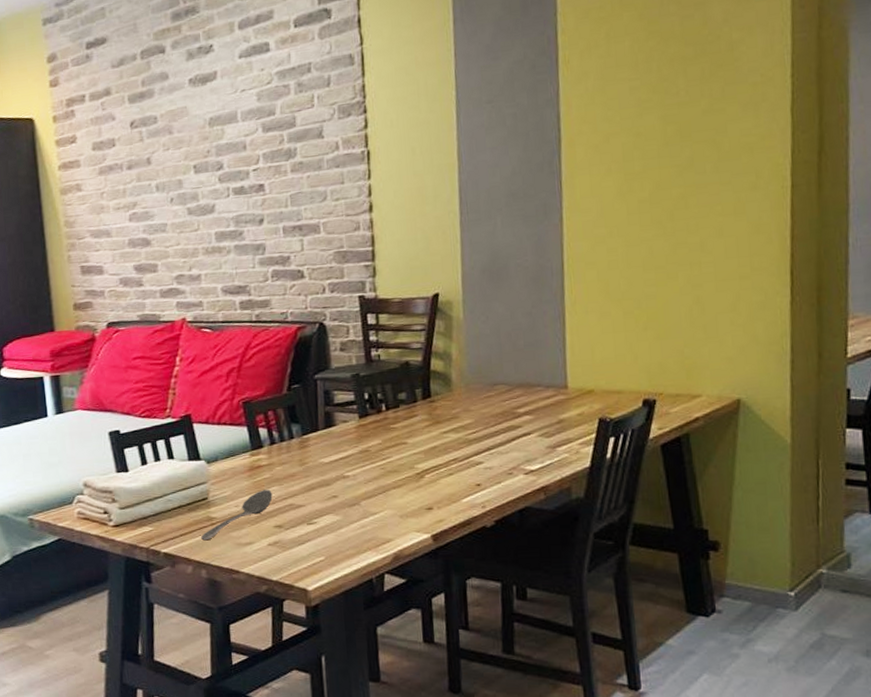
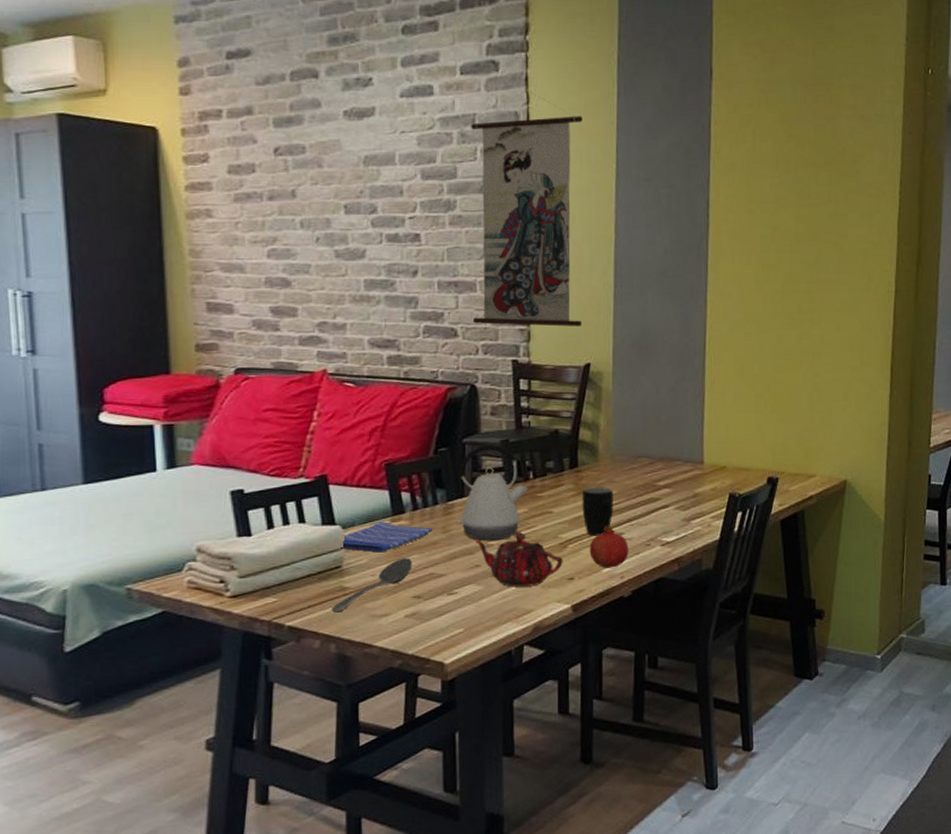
dish towel: none [206,456,290,485] -> present [341,522,432,553]
wall scroll: none [307,31,429,264] -> present [471,90,583,327]
kettle: none [311,378,381,473] -> present [455,444,528,541]
teapot: none [331,462,421,517] -> present [475,531,563,587]
mug: none [436,416,471,466] -> present [582,487,614,536]
fruit: none [447,455,489,498] -> present [589,525,628,568]

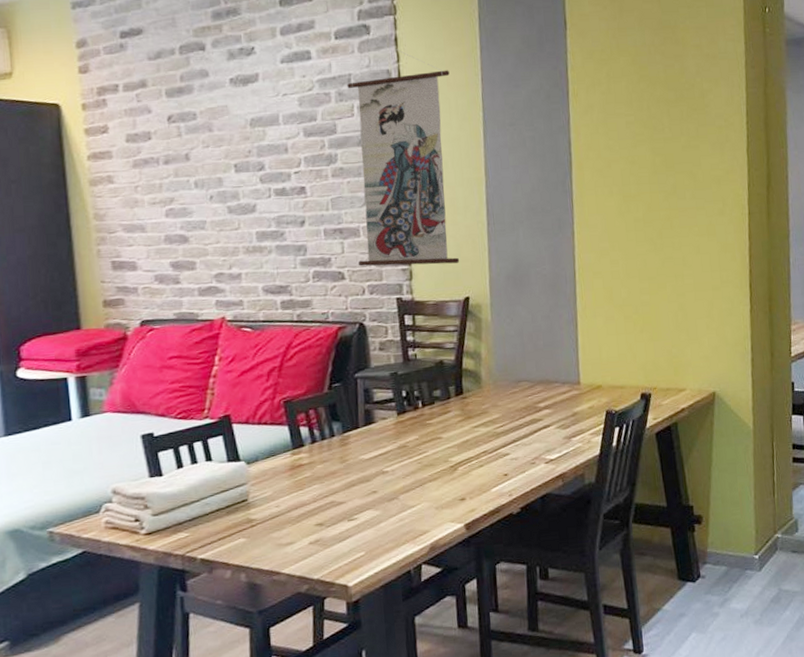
stirrer: present [332,557,412,613] -> none [240,487,314,544]
dish towel: present [341,522,432,553] -> none [246,455,331,485]
kettle: present [455,444,528,541] -> none [352,377,418,468]
teapot: present [475,531,563,587] -> none [371,457,454,510]
mug: present [582,487,614,536] -> none [468,411,499,458]
fruit: present [589,525,628,568] -> none [478,447,515,488]

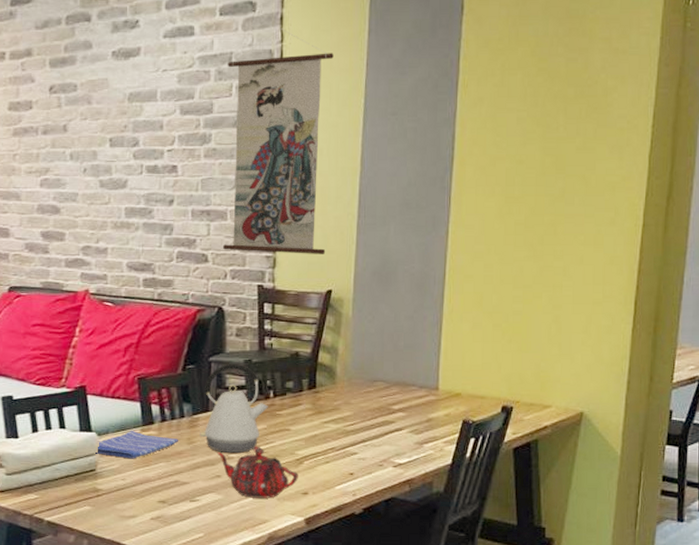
dish towel: none [246,455,331,485] -> present [96,431,178,459]
kettle: none [352,377,418,468] -> present [200,363,268,454]
teapot: none [371,457,454,510] -> present [217,446,298,498]

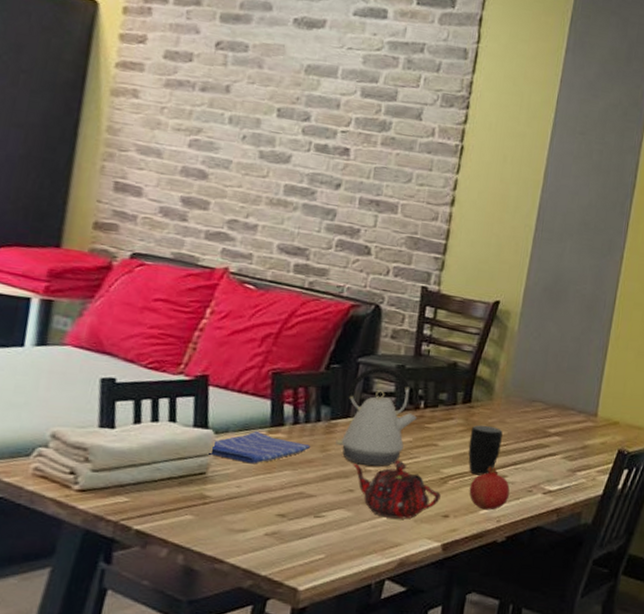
wall scroll: present [222,28,334,254] -> none [388,29,529,263]
mug: none [318,407,349,454] -> present [468,425,503,476]
fruit: none [324,445,361,486] -> present [469,466,510,511]

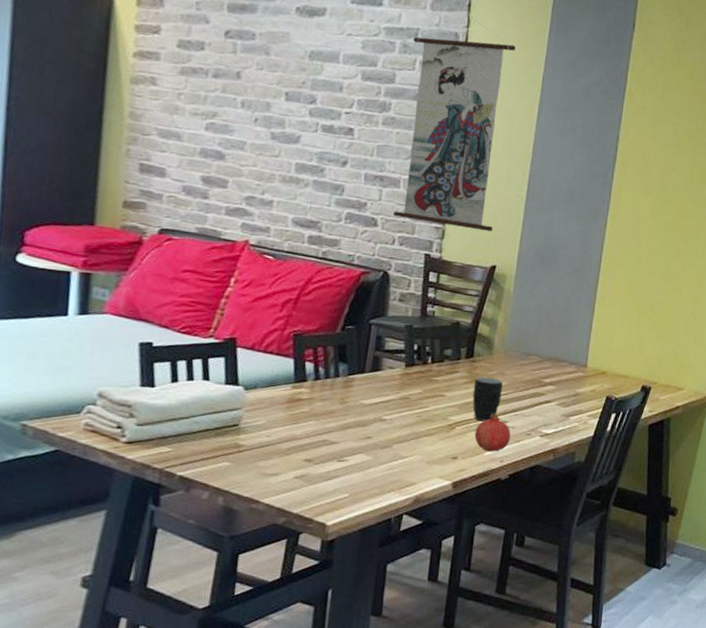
dish towel: present [209,431,310,464] -> none [240,387,331,416]
kettle: present [335,367,417,467] -> none [353,327,425,416]
teapot: present [353,460,441,519] -> none [370,409,450,462]
wall scroll: none [388,29,529,263] -> present [392,14,516,231]

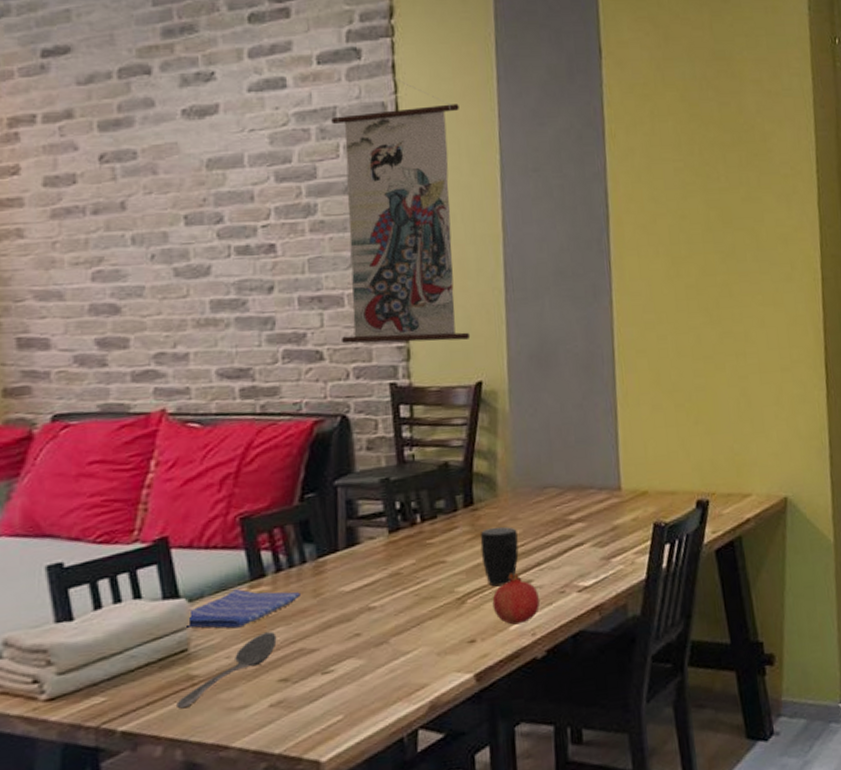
stirrer: none [224,422,308,468] -> present [177,631,277,709]
dish towel: none [240,387,331,416] -> present [187,589,300,629]

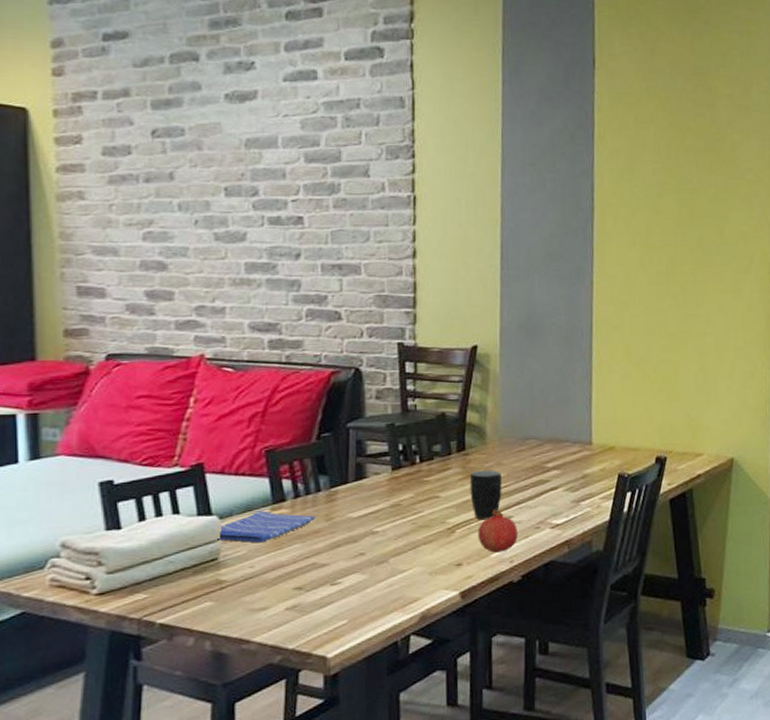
stirrer: present [177,631,277,709] -> none [207,547,294,608]
wall scroll: present [331,78,471,344] -> none [356,76,469,309]

